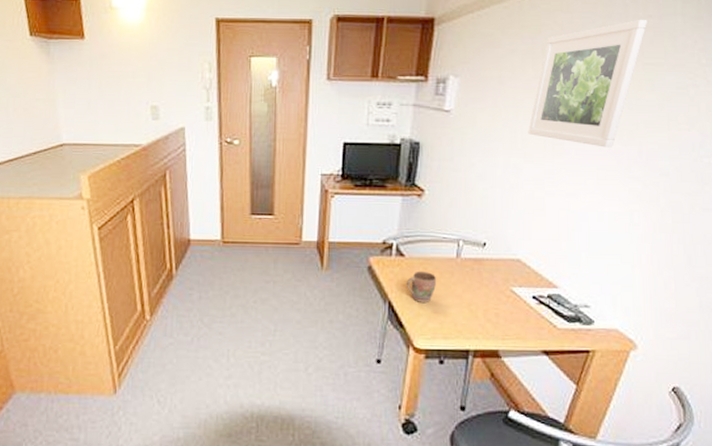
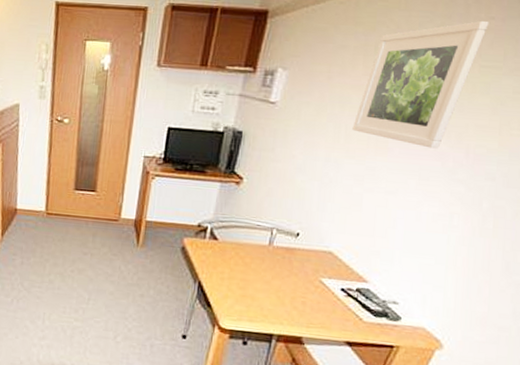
mug: present [407,271,436,302] -> none [217,255,247,286]

